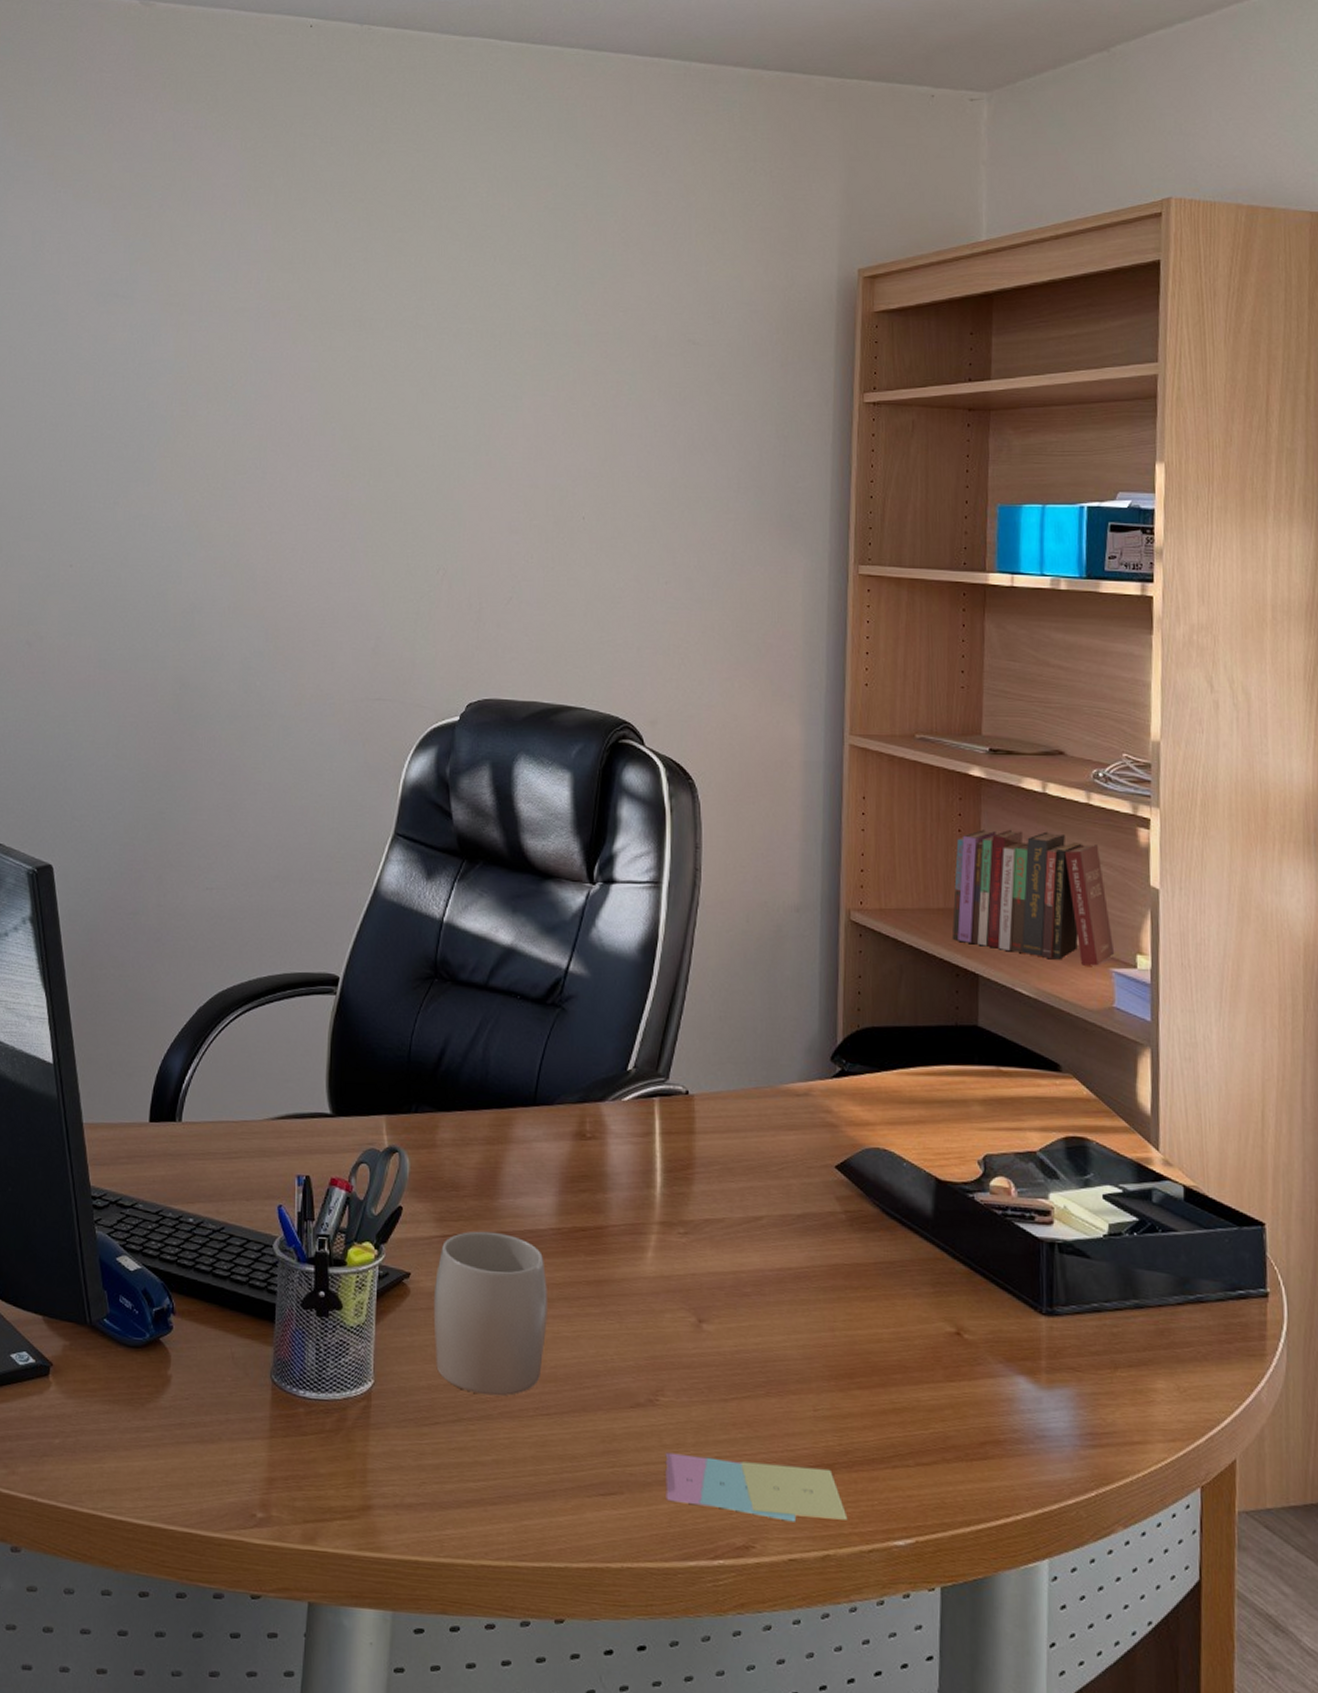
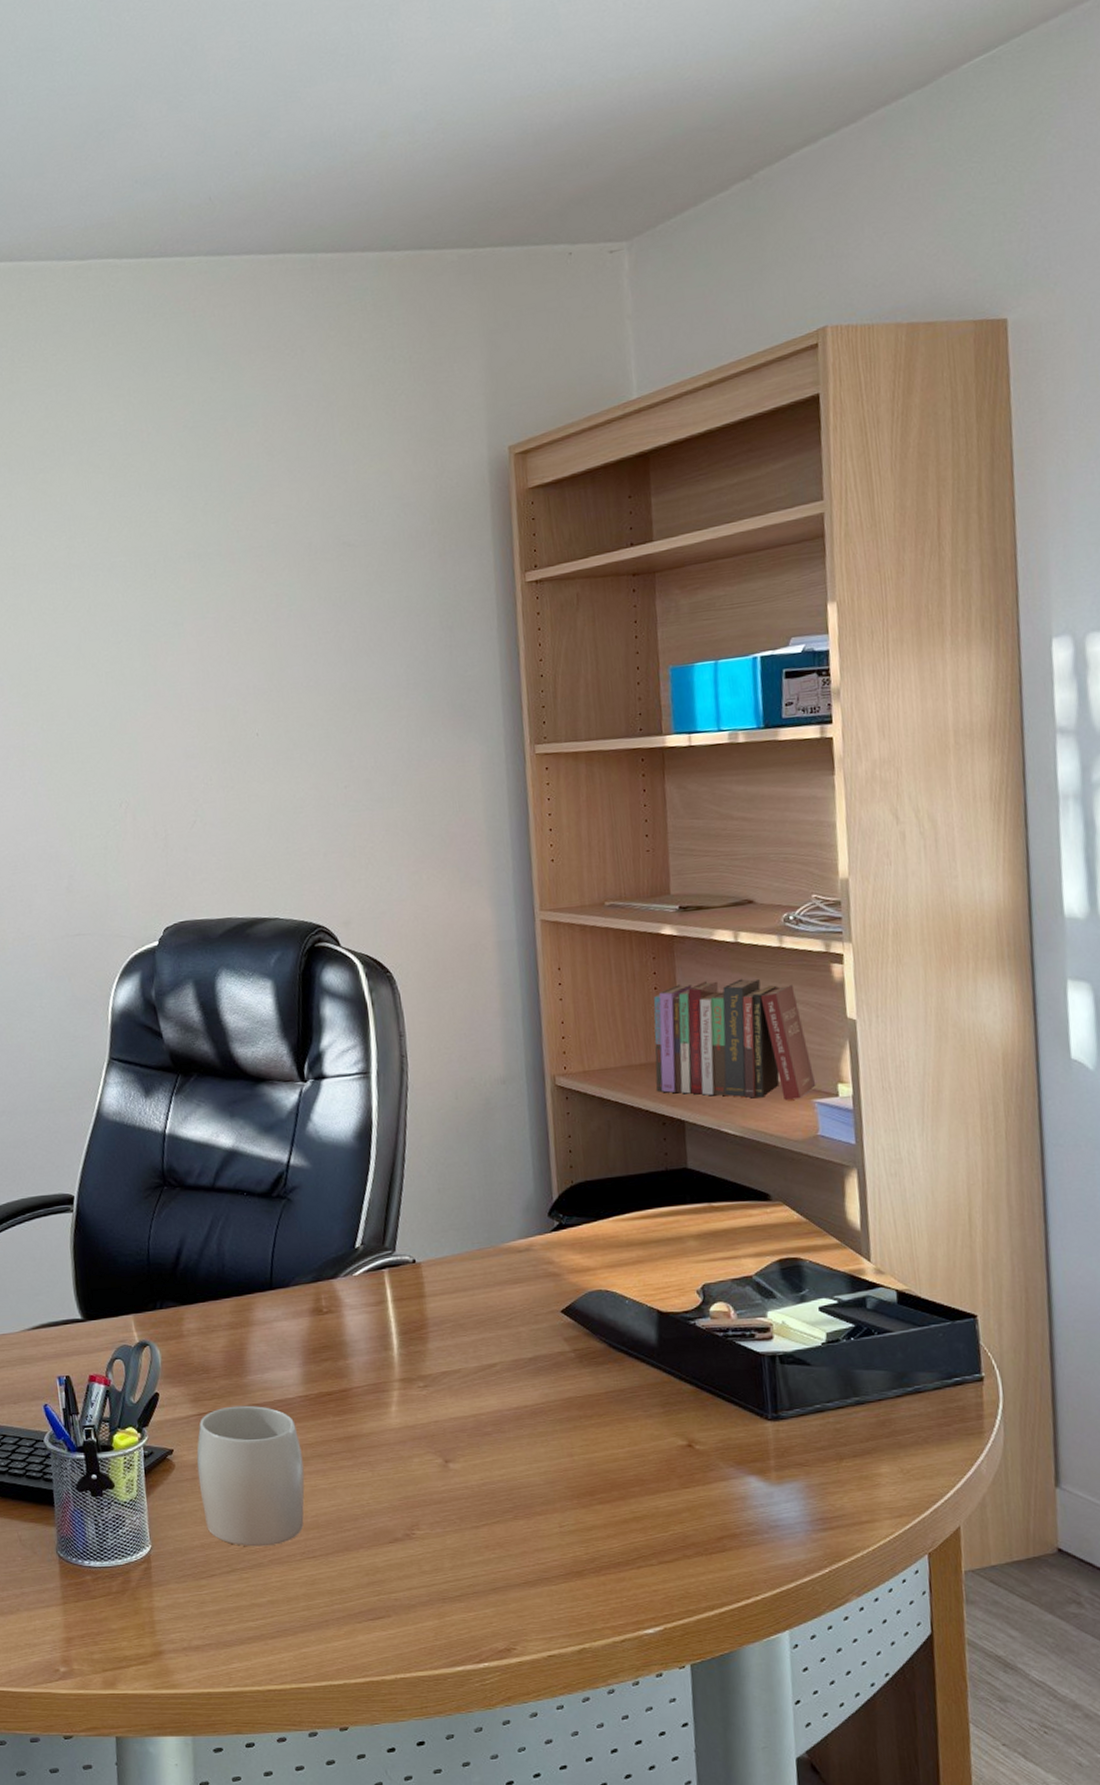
sticky notes: present [665,1452,848,1522] -> none [425,1575,600,1624]

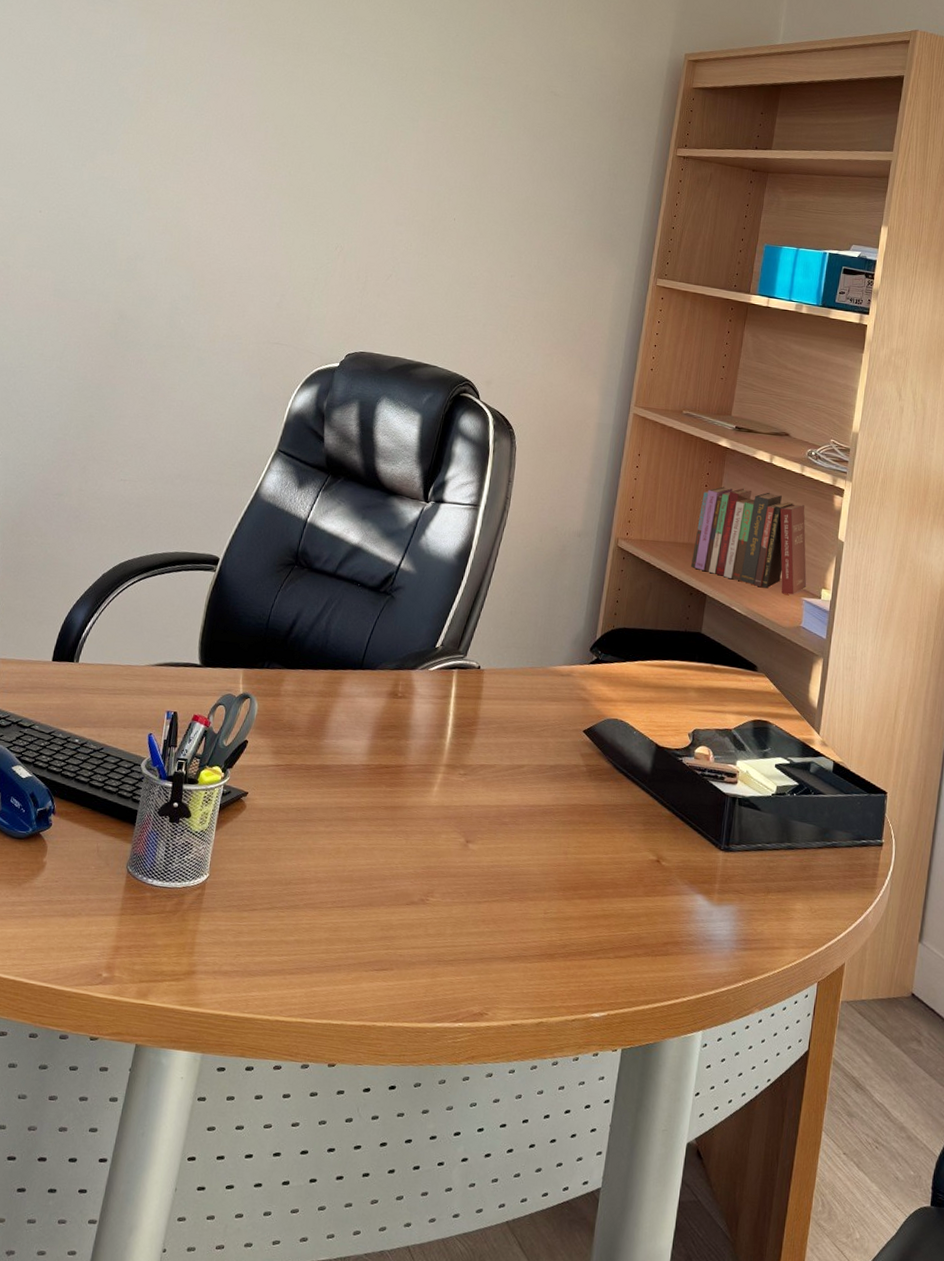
mug: present [196,1405,305,1547] -> none [259,763,354,892]

